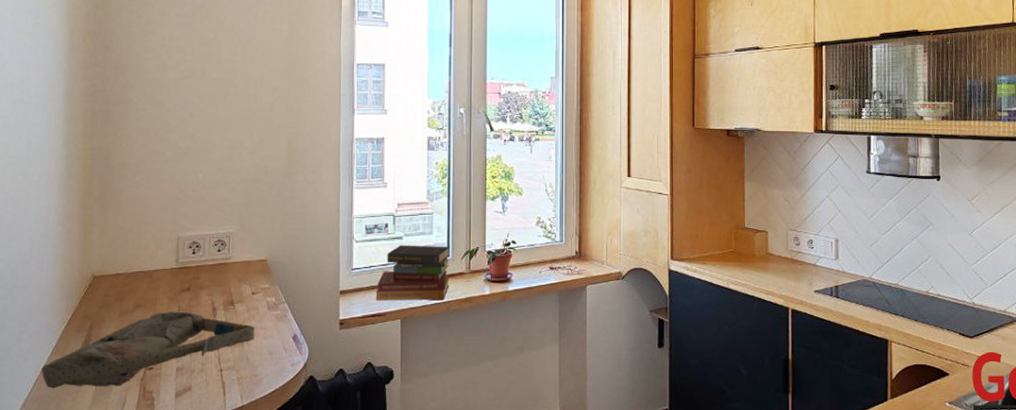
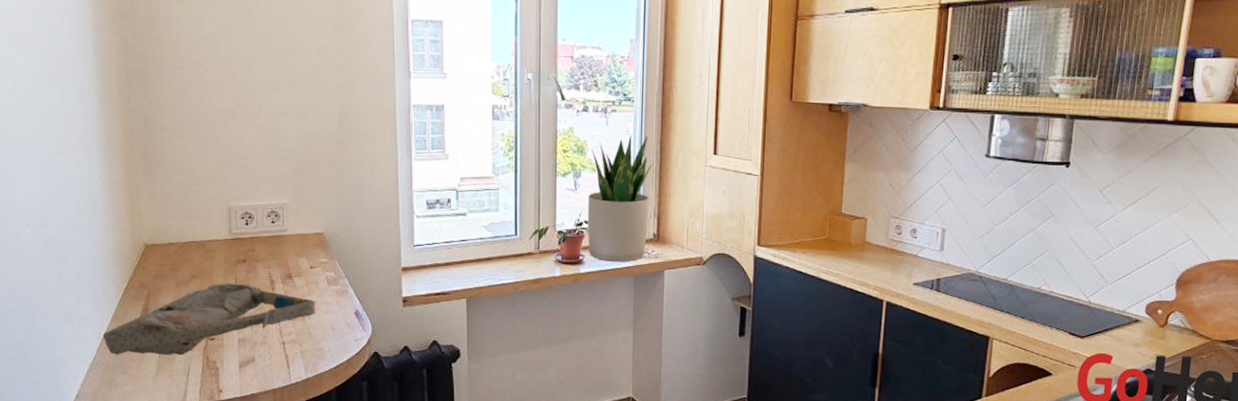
books: present [375,245,450,301] -> none [439,222,518,281]
planter: none [514,160,573,279] -> present [587,134,653,262]

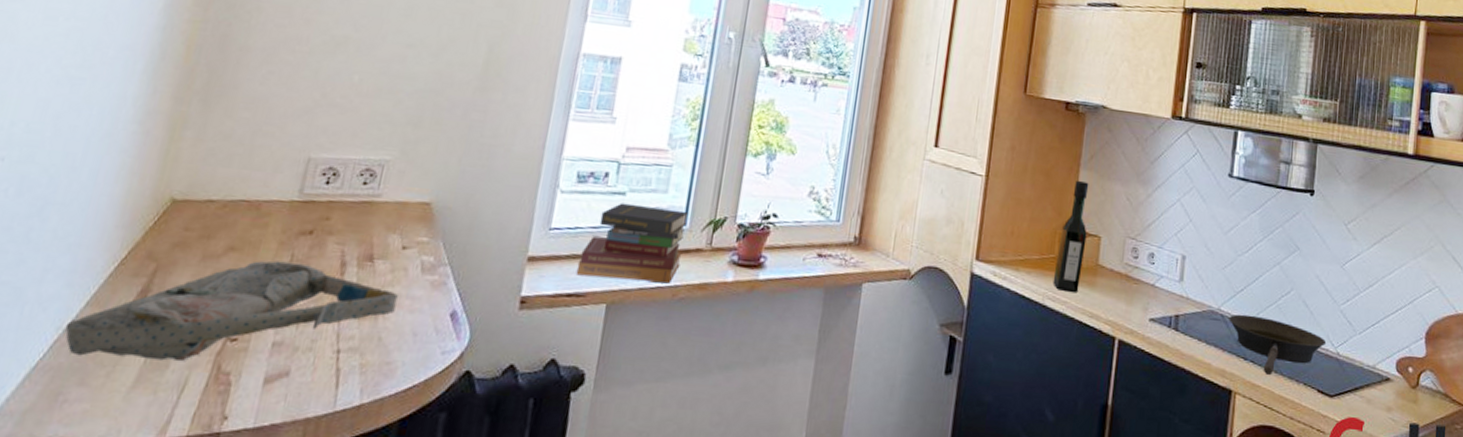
books: none [439,222,518,281] -> present [575,203,689,284]
planter: present [587,134,653,262] -> none [772,114,863,270]
bottle: none [826,172,854,267] -> present [1053,180,1089,293]
frying pan: none [986,274,1079,324] -> present [1229,314,1327,376]

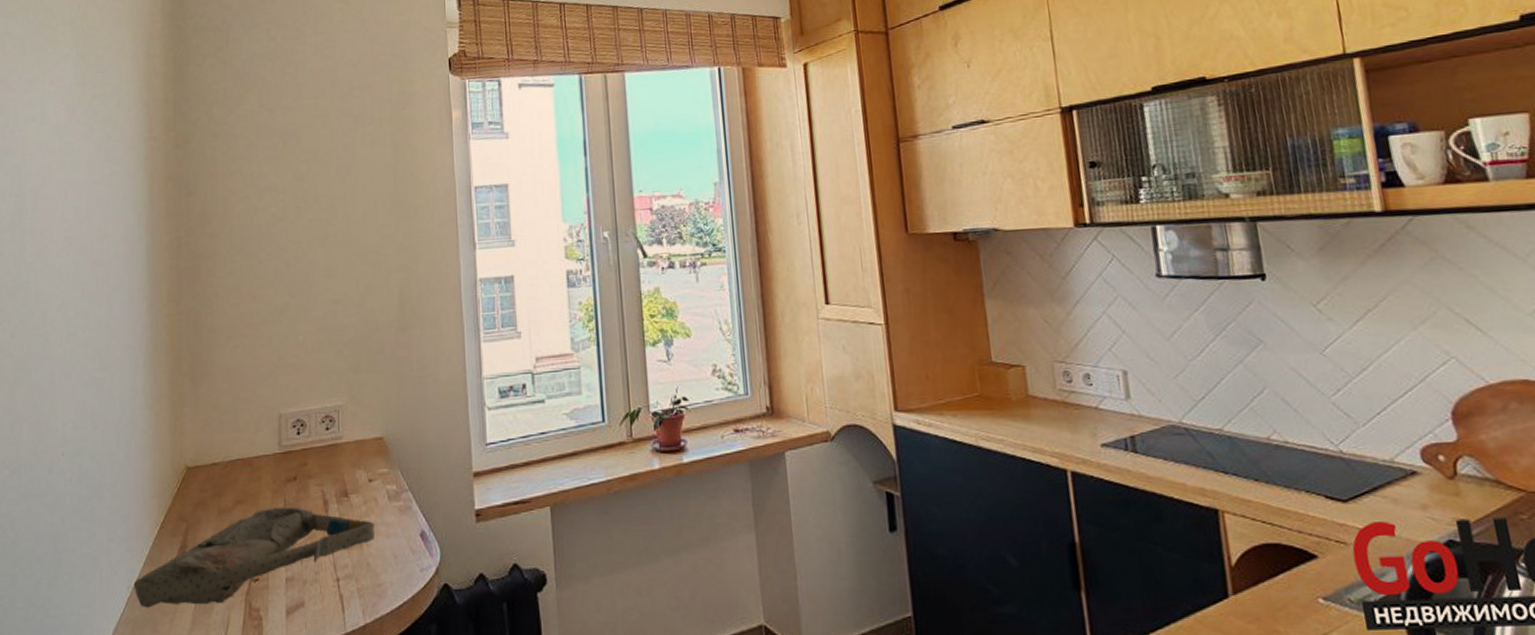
books: present [575,203,689,284] -> none [517,408,608,484]
bottle: present [1053,180,1089,293] -> none [978,310,1013,430]
frying pan: present [1229,314,1327,376] -> none [1194,423,1324,488]

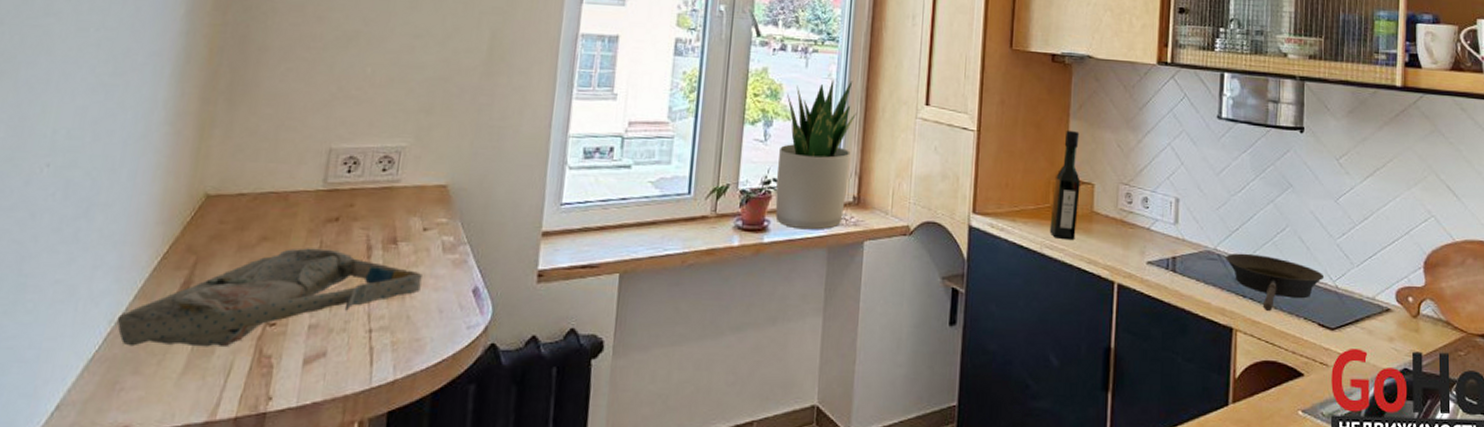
planter: none [683,289,760,446] -> present [775,78,856,230]
bottle: none [978,310,1013,430] -> present [1049,130,1080,241]
frying pan: none [1194,423,1324,488] -> present [1226,253,1325,312]

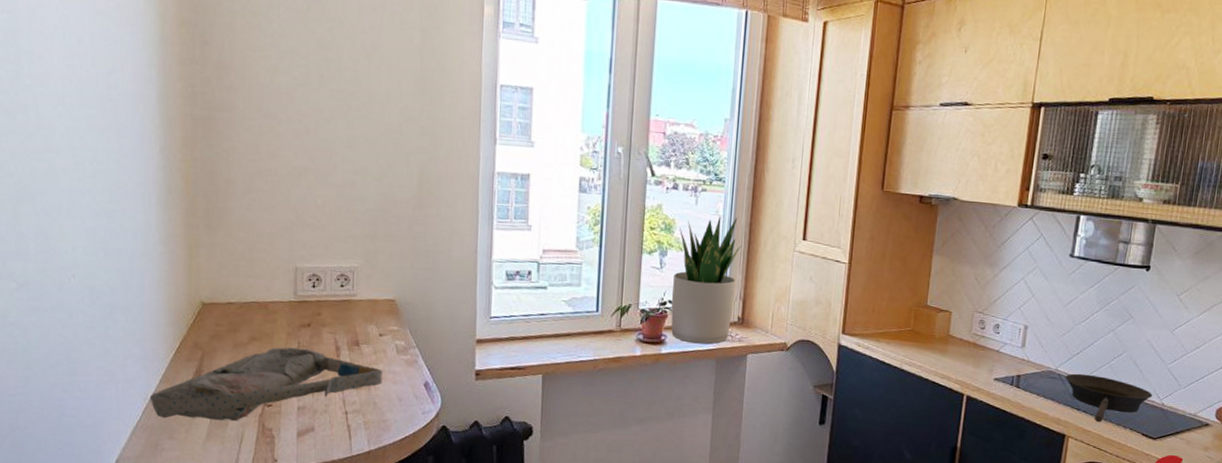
bottle: present [1049,130,1080,241] -> none [909,264,941,359]

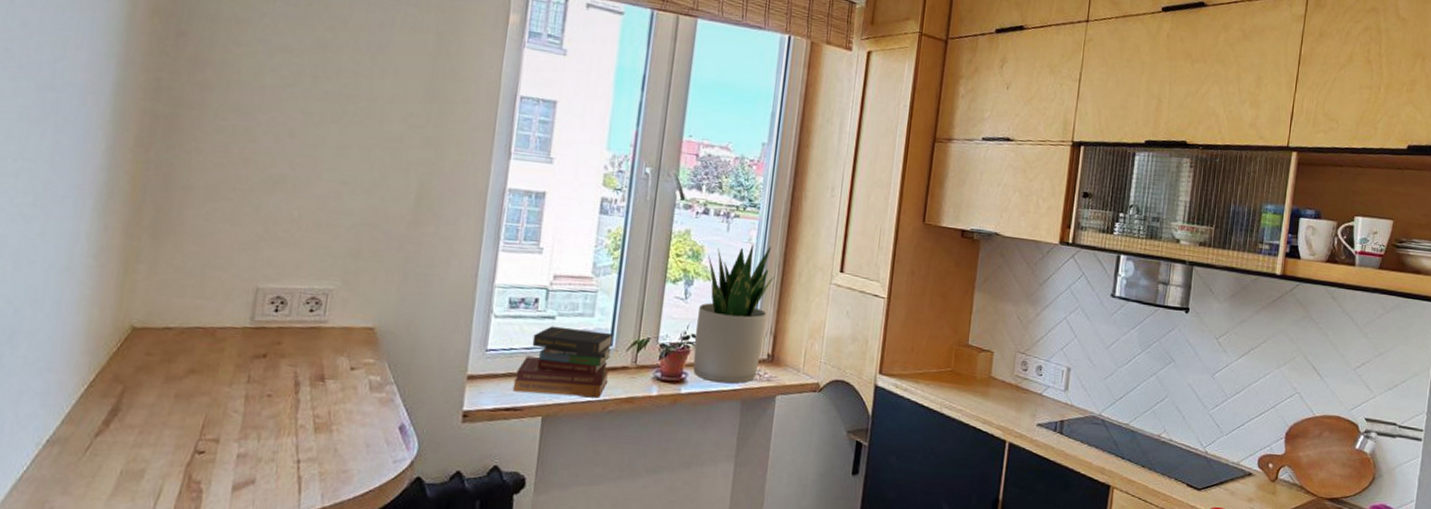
bag: present [149,347,382,421] -> none [44,381,350,472]
books: none [515,295,600,358] -> present [512,326,614,398]
frying pan: present [1065,373,1153,423] -> none [1109,419,1196,473]

